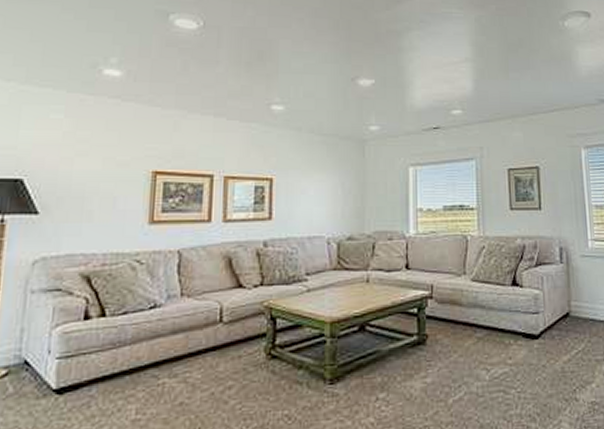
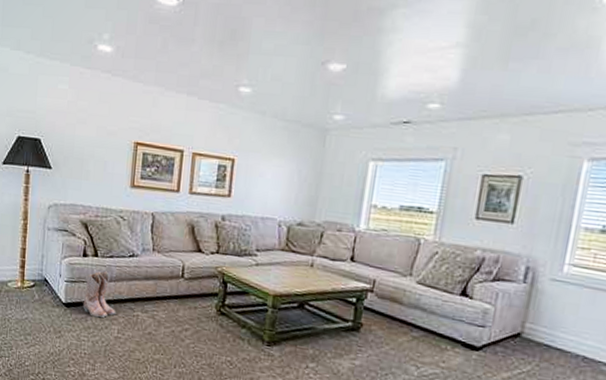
boots: none [83,333,134,400] -> present [83,271,117,318]

